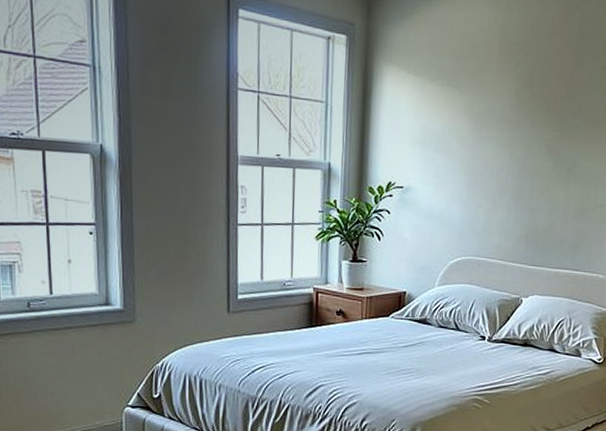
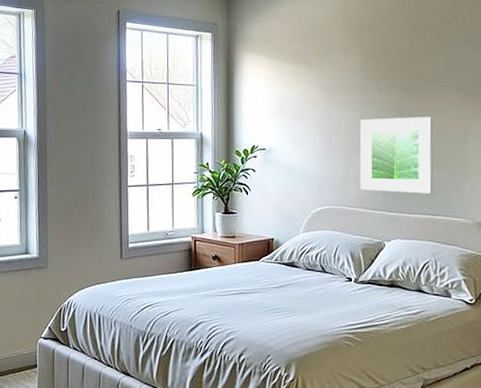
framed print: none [502,158,584,247] -> present [359,117,434,194]

